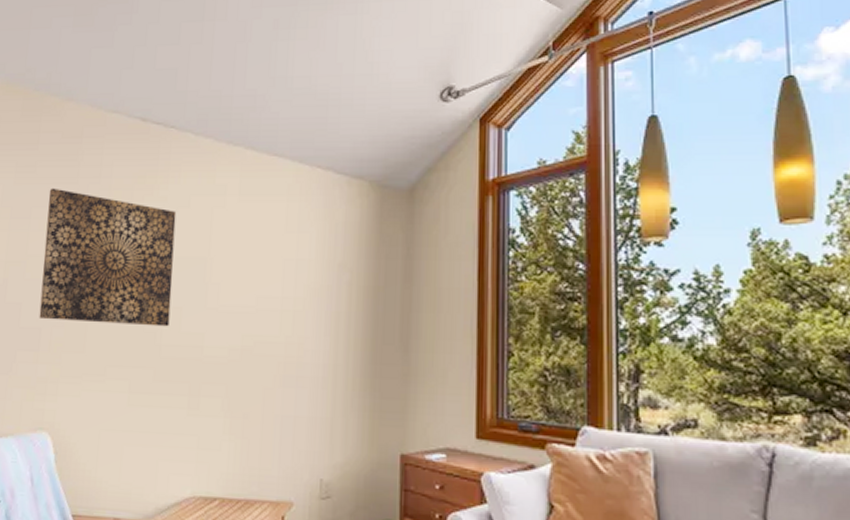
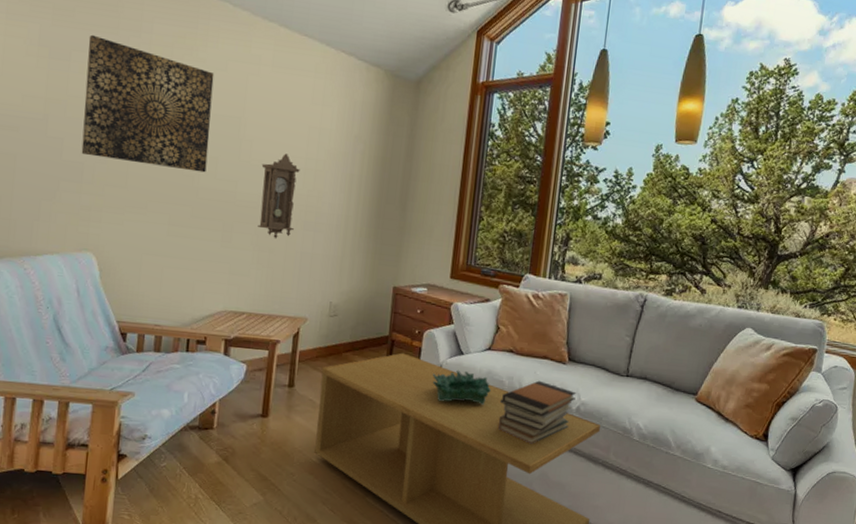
pendulum clock: none [229,294,276,401] -> present [258,153,300,240]

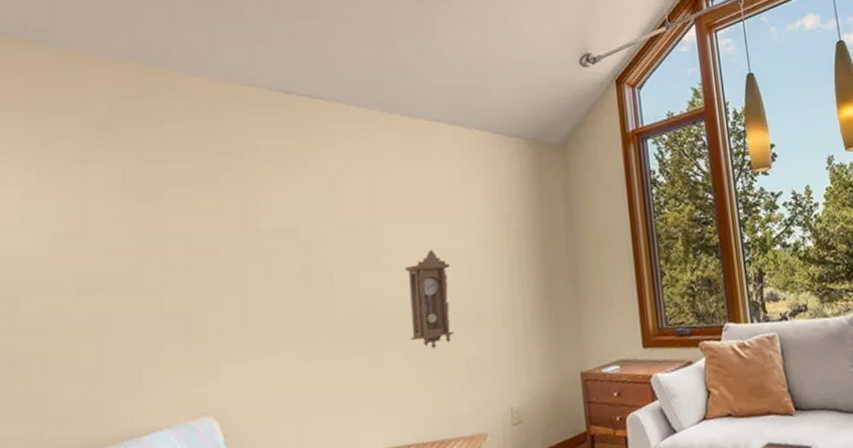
wall art: present [81,34,215,173] -> none [183,166,341,303]

